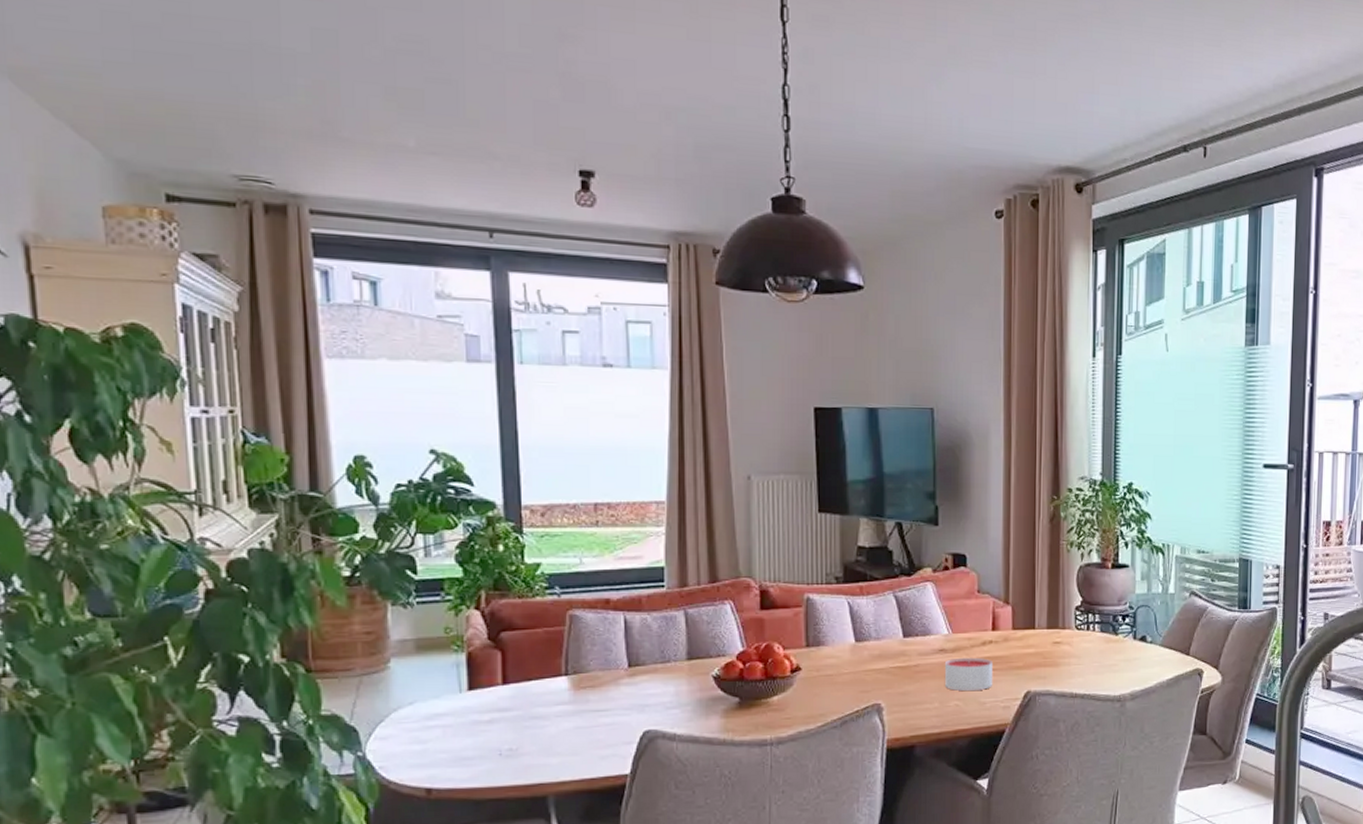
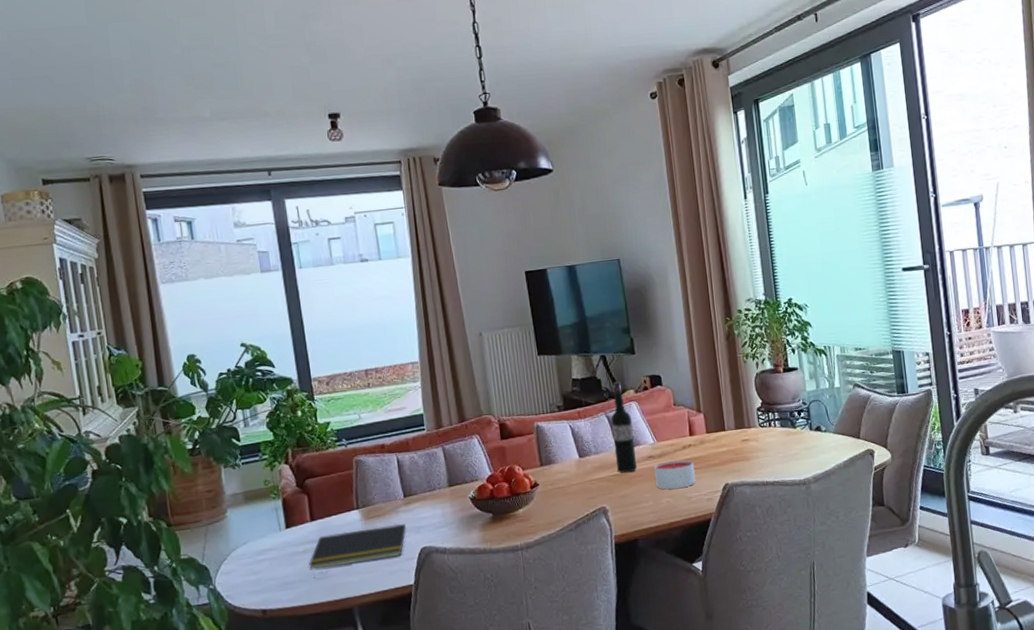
notepad: none [495,698,628,745] -> present [309,523,407,570]
wine bottle: none [899,556,924,666] -> present [611,381,637,473]

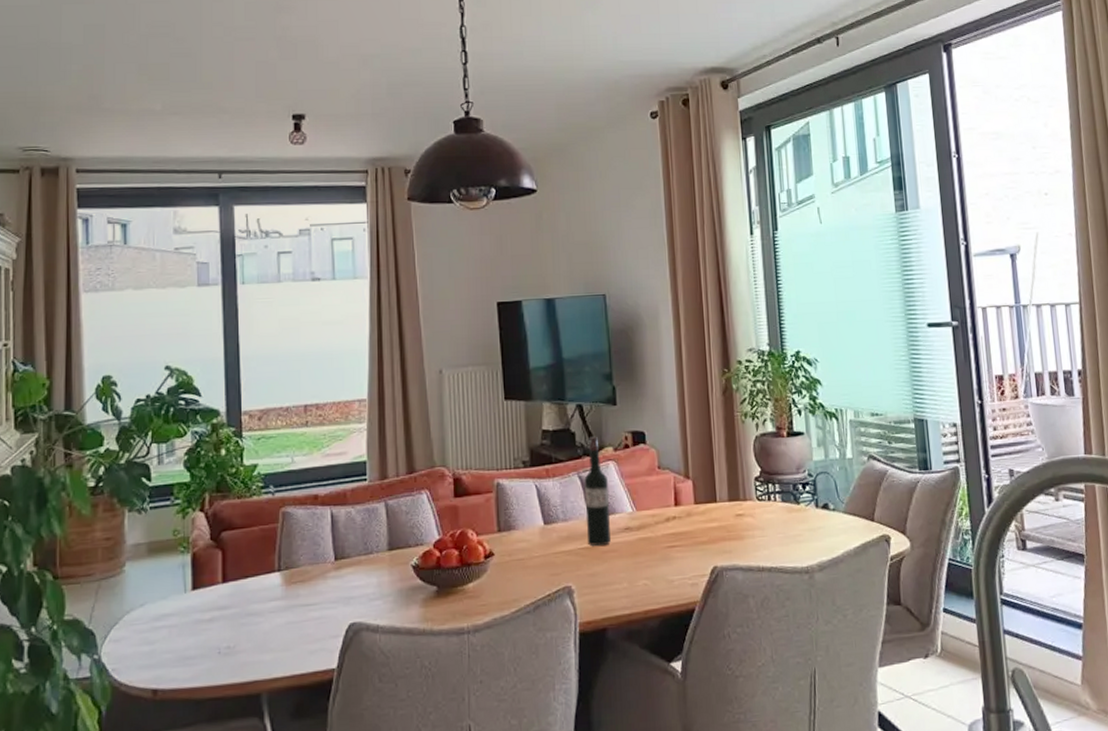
notepad: present [309,523,407,570] -> none [215,592,335,643]
candle: present [653,460,695,489] -> none [630,534,679,569]

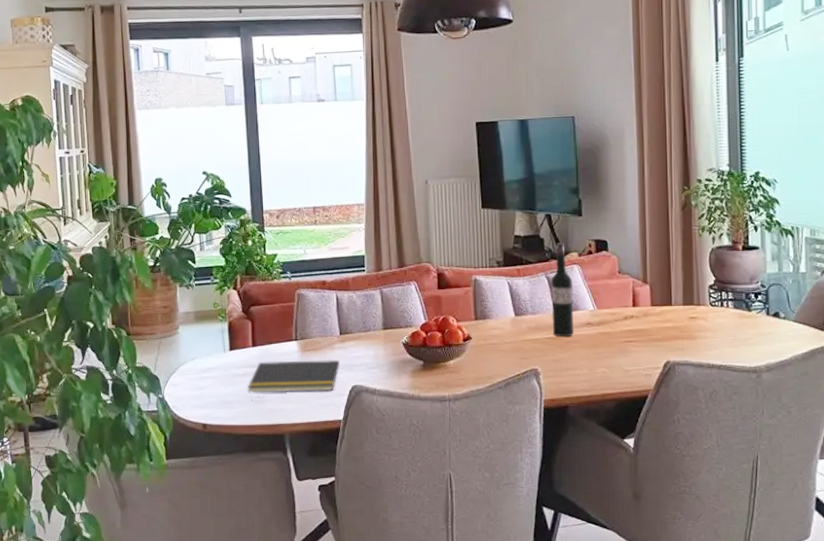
notepad: none [215,592,335,643] -> present [248,359,341,393]

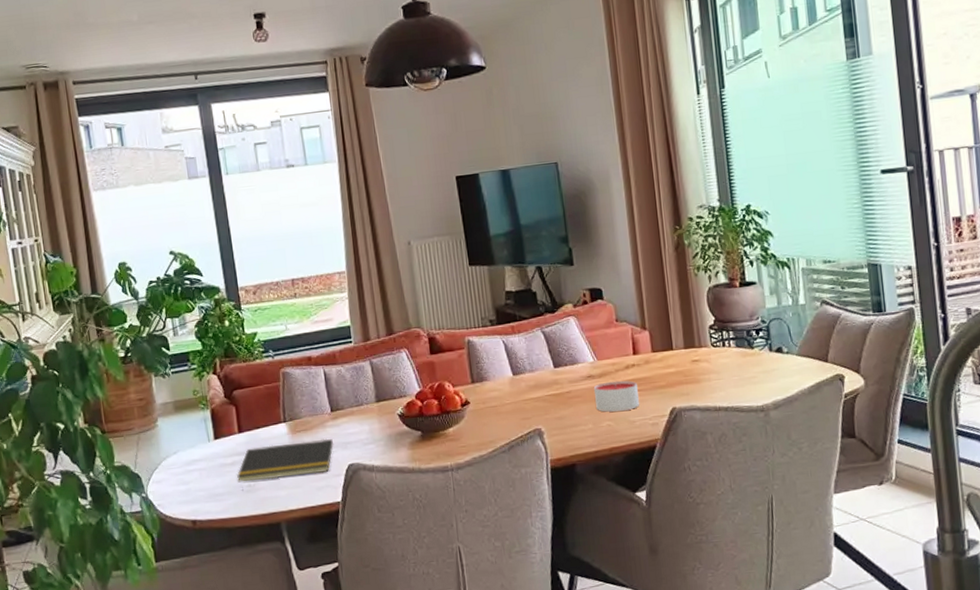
wine bottle: present [551,242,573,337] -> none [547,294,575,393]
candle: none [591,330,634,359] -> present [593,380,639,412]

